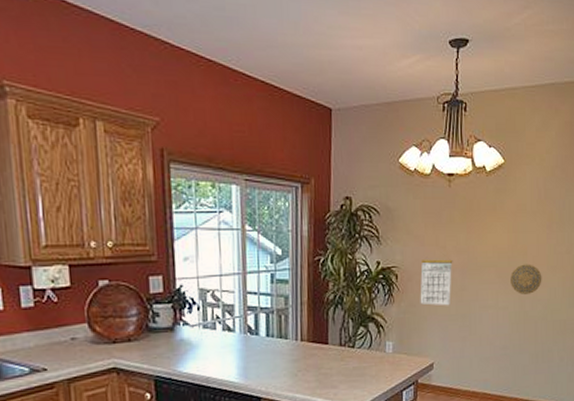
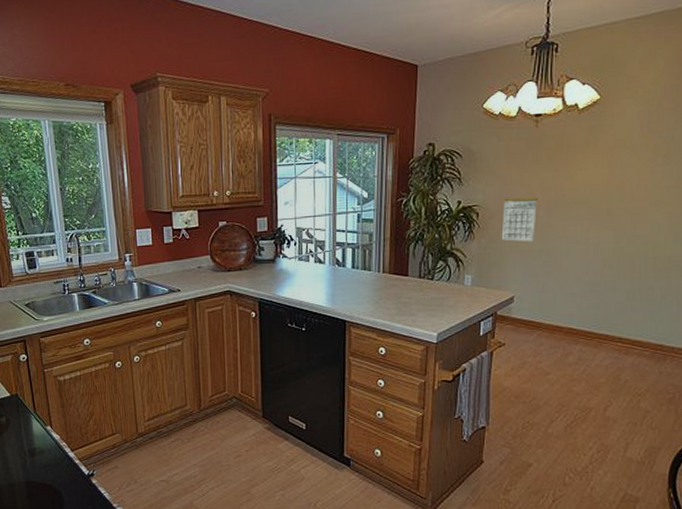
decorative plate: present [510,264,542,294] -> none [604,199,643,230]

